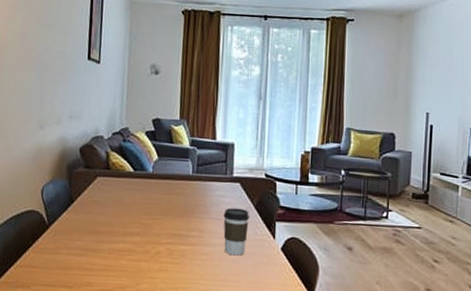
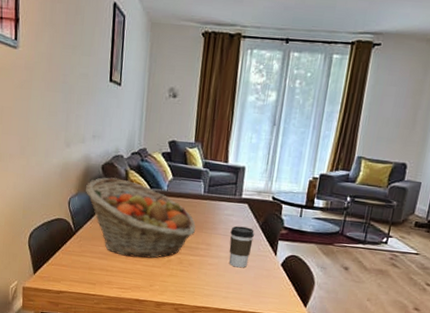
fruit basket: none [60,160,186,252] -> present [85,177,196,258]

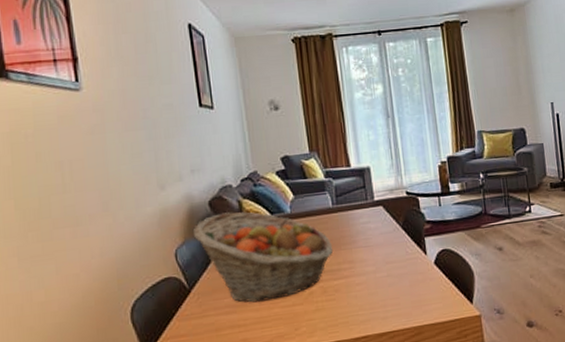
coffee cup: present [229,226,255,268] -> none [371,231,399,280]

